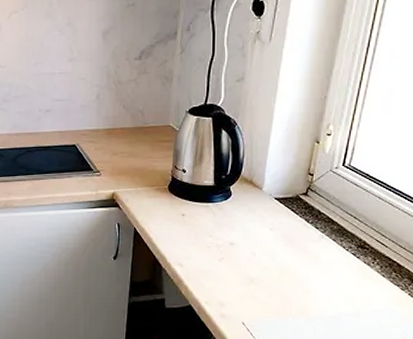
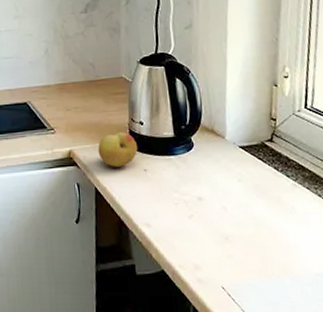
fruit: none [140,178,178,210] -> present [98,132,138,167]

